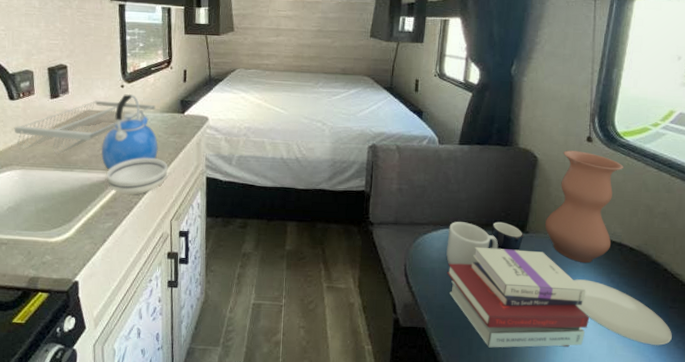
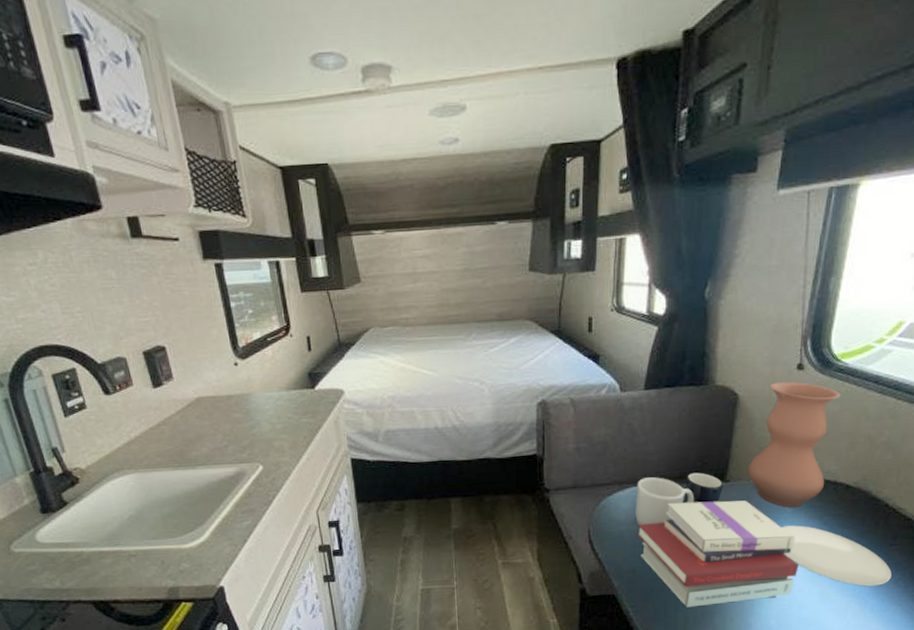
dish rack: present [14,100,156,155] -> none [117,381,280,452]
kettle: present [101,93,158,170] -> none [223,372,291,463]
bowl: present [106,158,168,195] -> none [234,444,306,488]

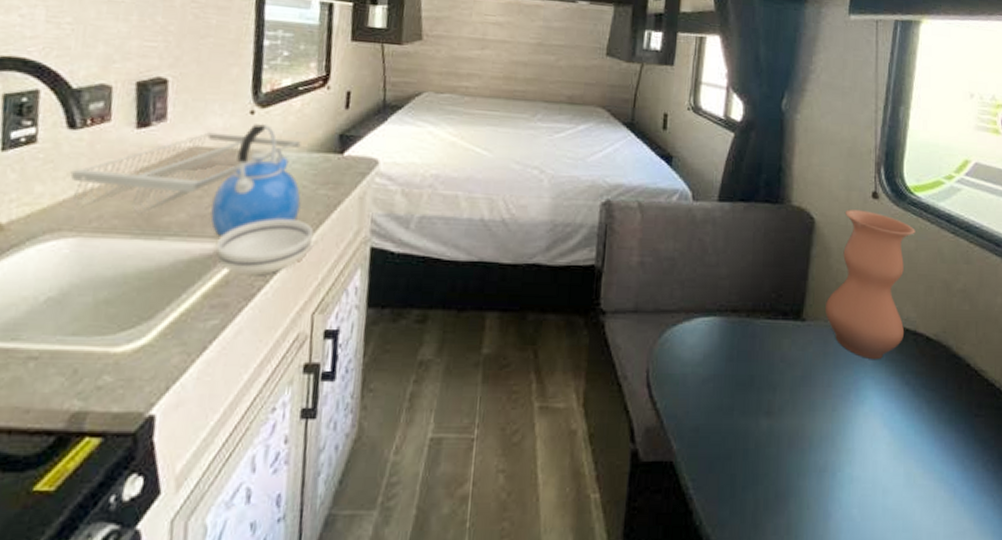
dish rack: none [117,381,280,452] -> present [70,132,301,214]
kettle: none [223,372,291,463] -> present [210,123,301,238]
bowl: none [234,444,306,488] -> present [215,219,314,276]
mug: present [635,477,694,525] -> none [702,307,768,368]
books: present [636,500,799,608] -> none [702,341,882,486]
mug: present [685,472,724,504] -> none [758,306,800,345]
plate: present [781,525,892,587] -> none [861,382,979,469]

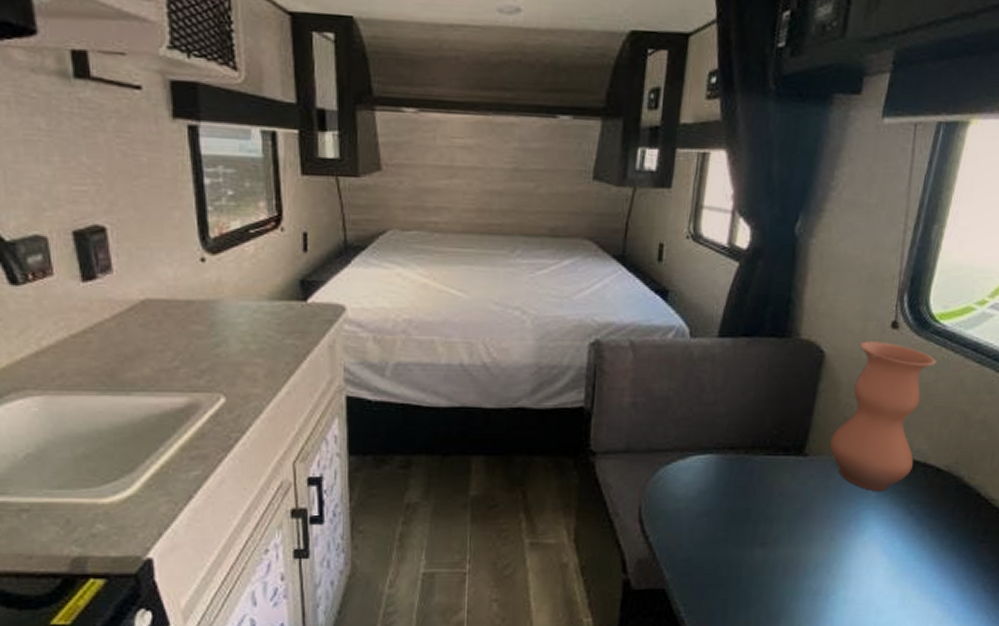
dish rack: present [70,132,301,214] -> none [22,283,260,370]
kettle: present [210,123,301,238] -> none [175,271,268,392]
bowl: present [215,219,314,276] -> none [185,371,285,428]

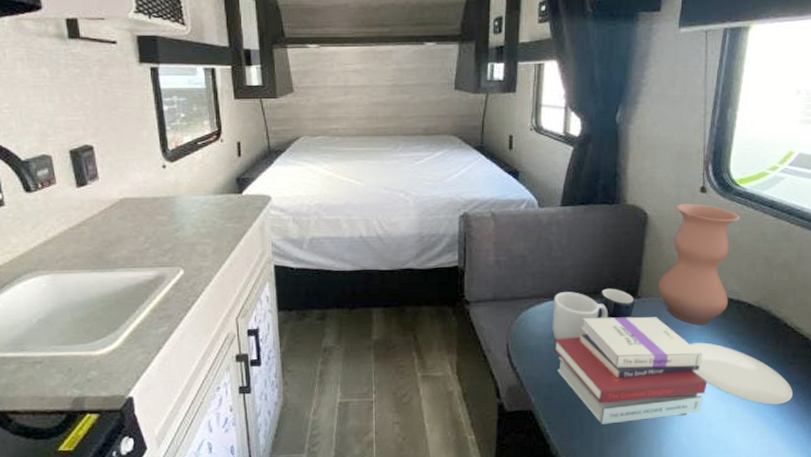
mug: none [696,445,767,503] -> present [552,292,608,340]
books: none [696,477,880,609] -> present [553,317,708,425]
mug: none [756,442,802,480] -> present [599,288,636,319]
plate: none [863,513,980,590] -> present [690,342,793,405]

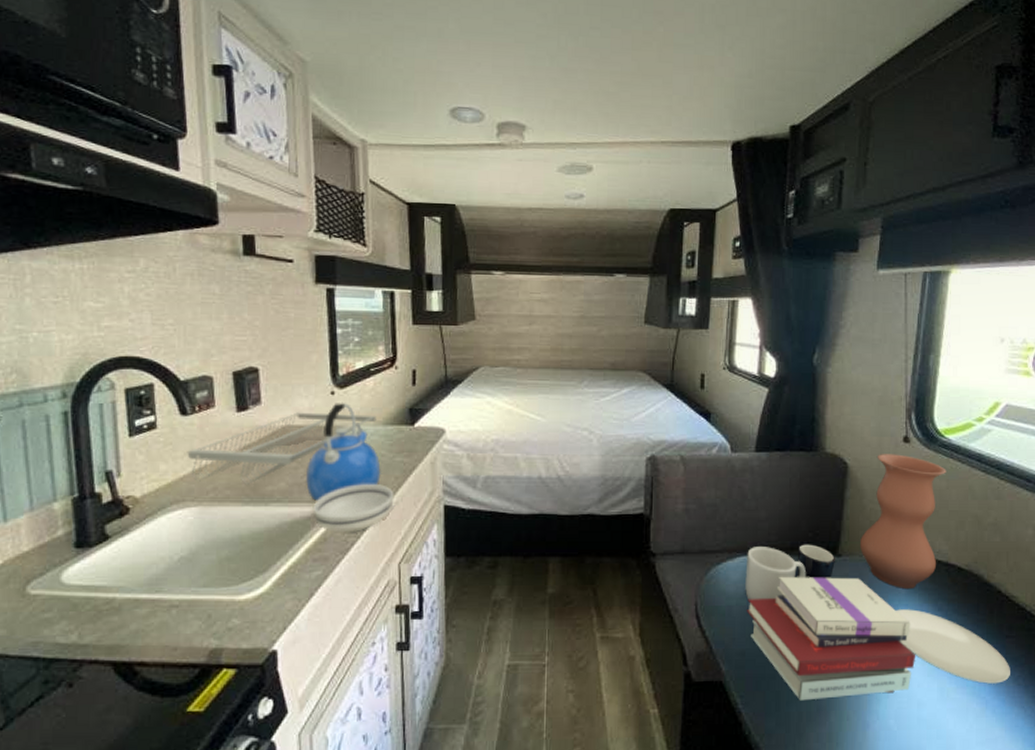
dish rack: none [35,185,207,253] -> present [187,412,377,485]
kettle: none [146,174,214,267] -> present [306,402,381,502]
bowl: none [154,248,228,293] -> present [312,484,394,533]

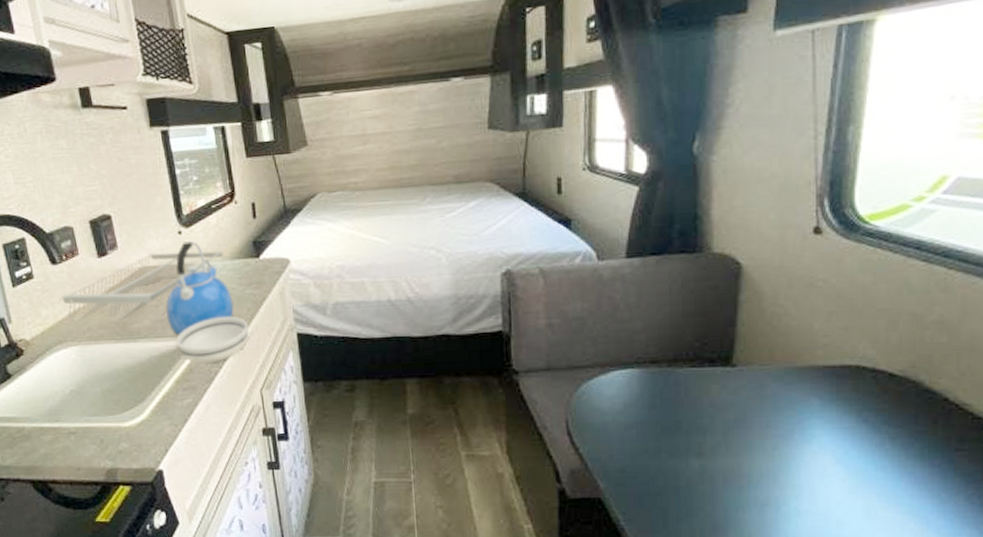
mug: present [745,547,806,600] -> none [621,359,693,416]
books: present [746,576,916,701] -> none [624,389,834,518]
mug: present [797,544,836,578] -> none [682,354,730,392]
vase: present [859,454,947,590] -> none [758,248,873,400]
plate: present [896,609,1010,684] -> none [807,421,961,502]

